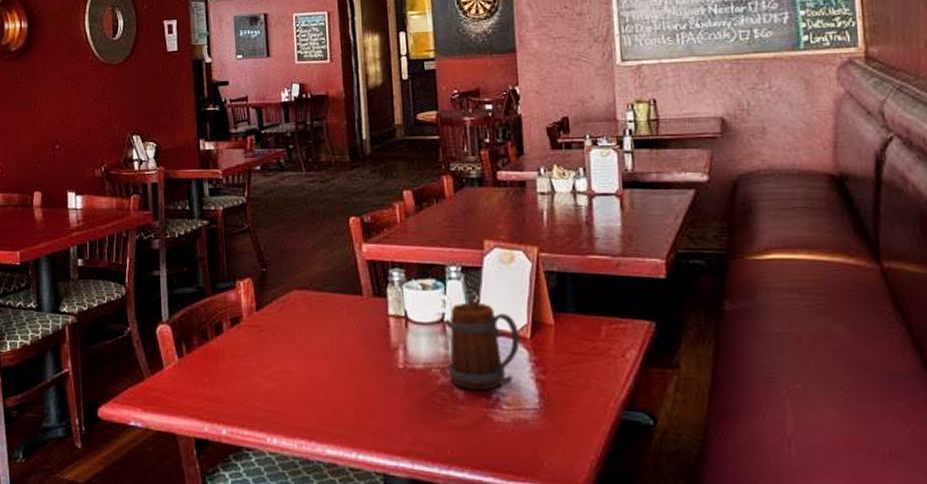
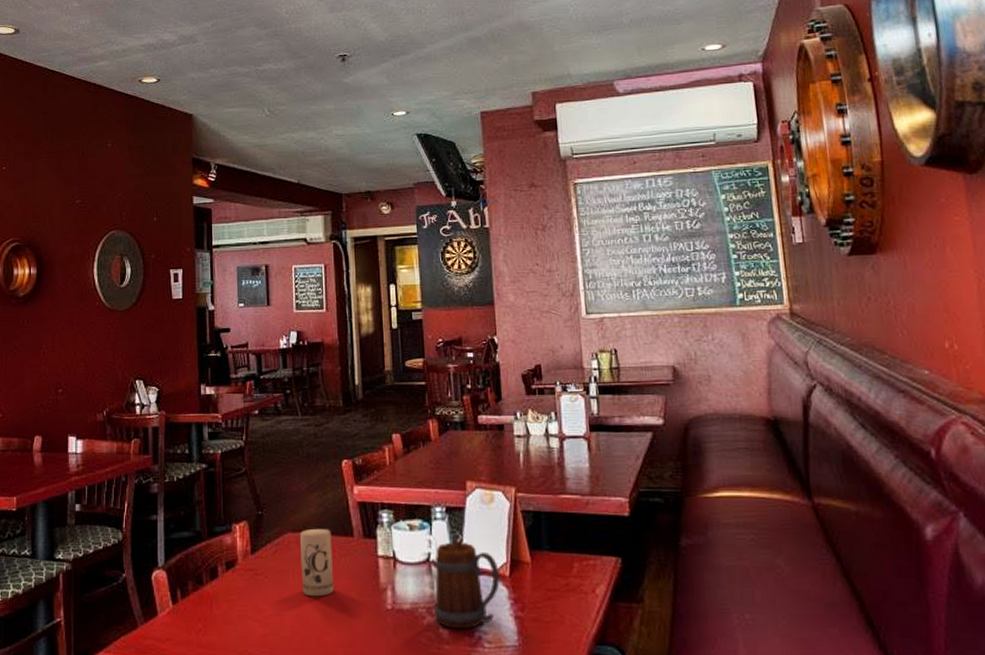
candle: none [306,286,342,355] -> present [300,528,333,597]

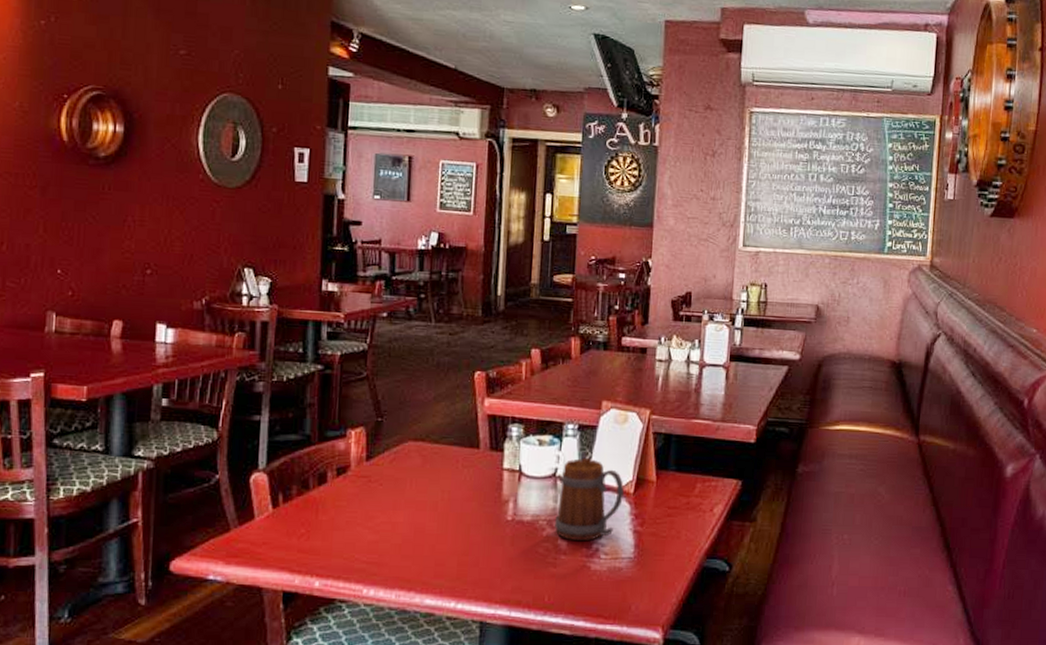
candle: present [300,528,333,597] -> none [419,438,456,506]

